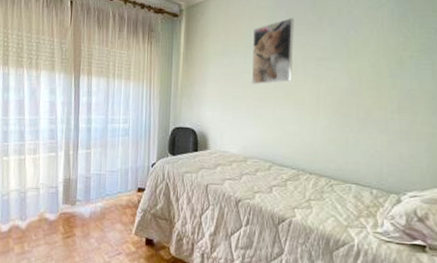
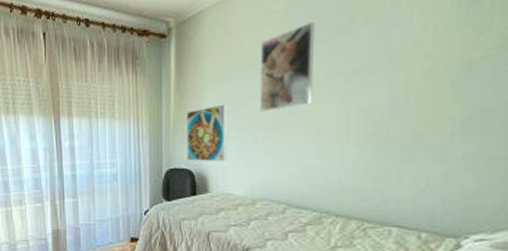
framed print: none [191,75,226,124] -> present [187,104,227,162]

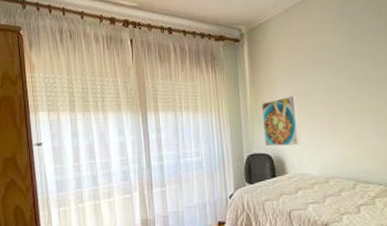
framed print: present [260,22,316,111] -> none [319,28,366,100]

